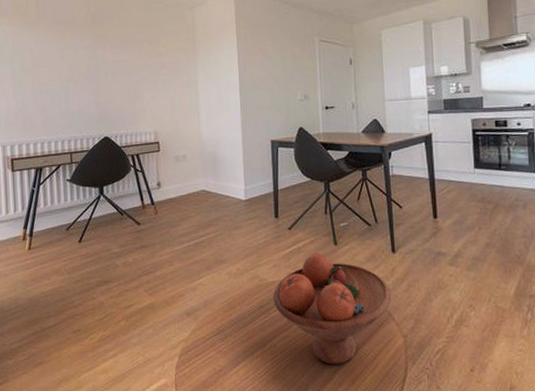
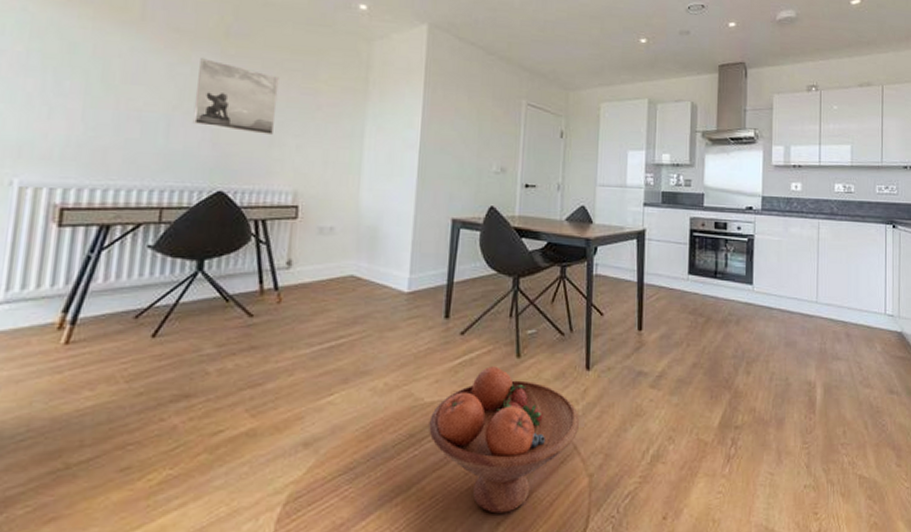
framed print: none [79,41,135,92] -> present [192,58,279,136]

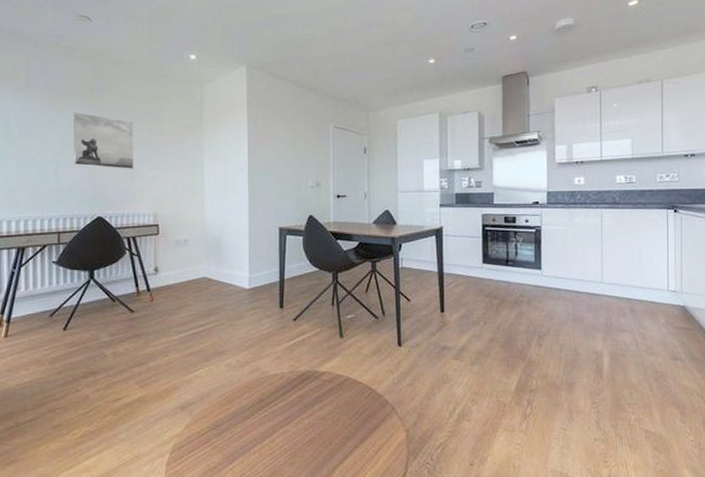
fruit bowl: present [429,366,580,514] -> none [274,345,396,460]

